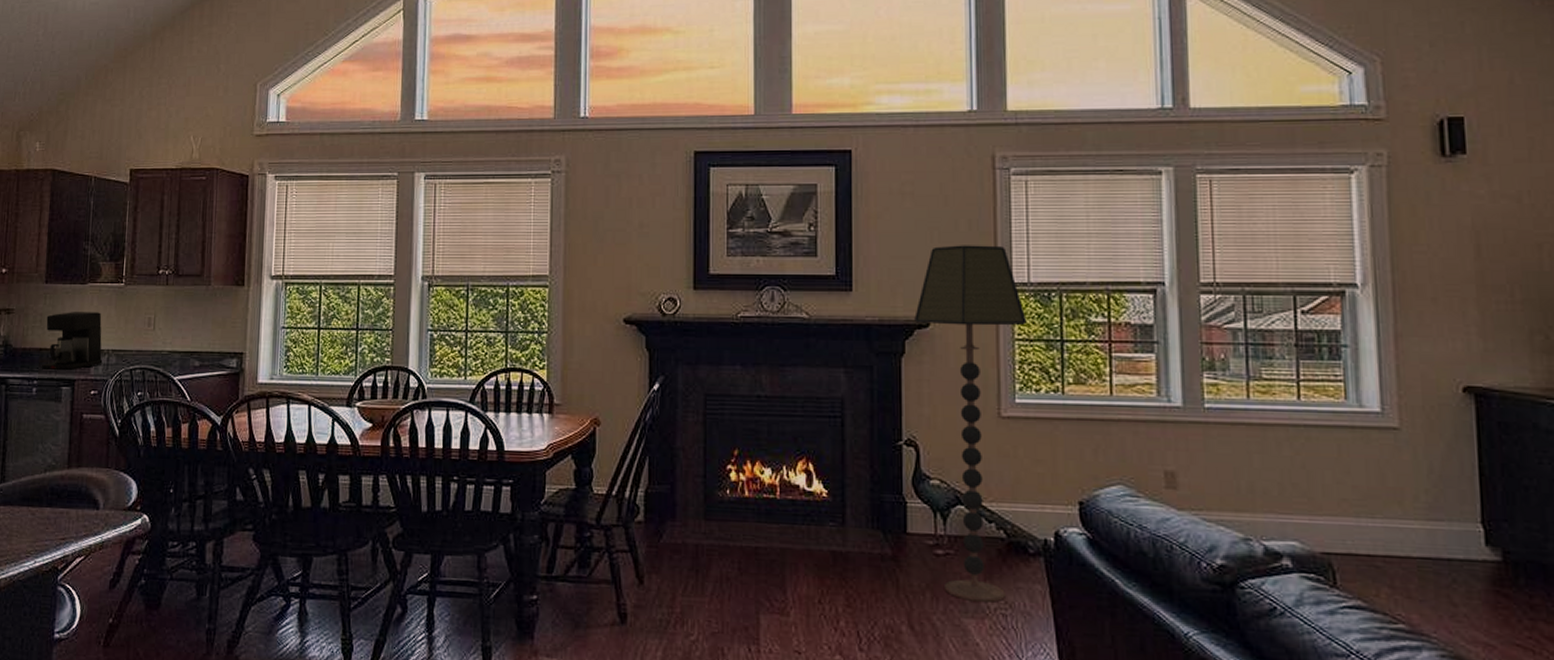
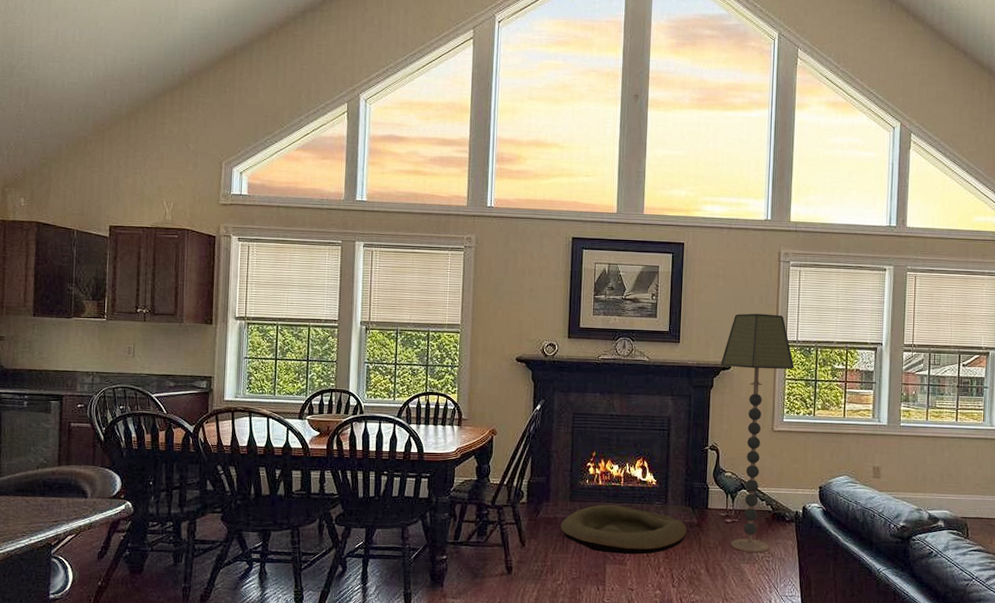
coffee maker: present [42,312,103,371] -> none [32,340,88,389]
dog bed: none [692,525,876,600] -> present [560,505,687,555]

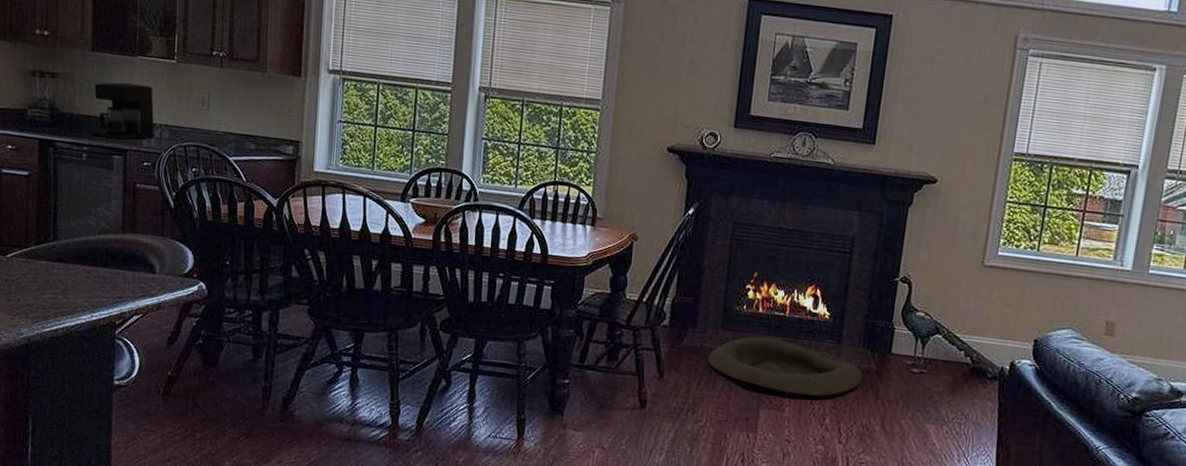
coffee maker: none [32,340,88,389] -> present [92,82,155,141]
floor lamp: present [721,313,794,553] -> none [915,113,1020,413]

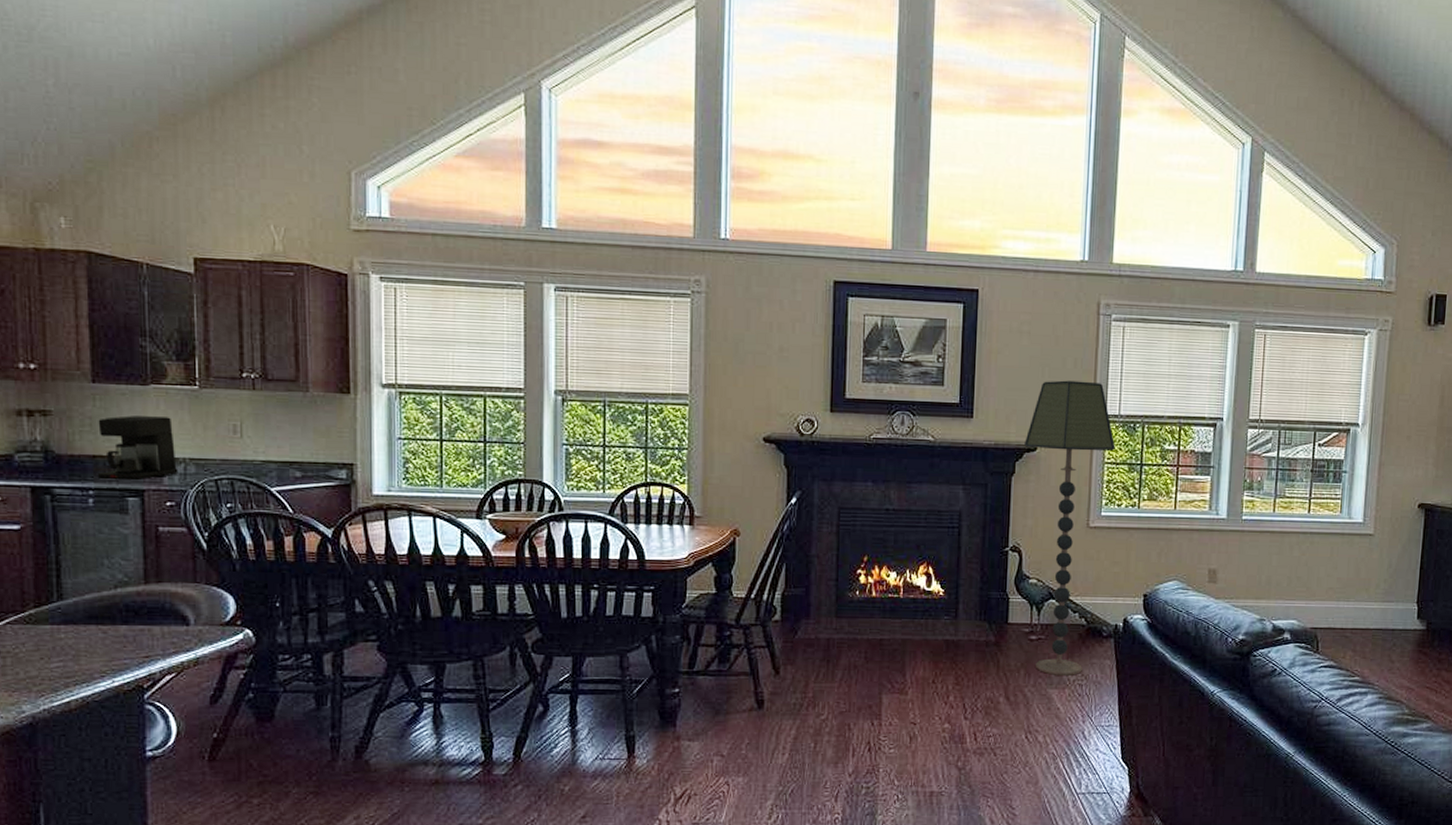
dog bed: present [707,336,863,402] -> none [824,621,982,681]
floor lamp: none [915,113,1020,413] -> present [1024,380,1116,675]

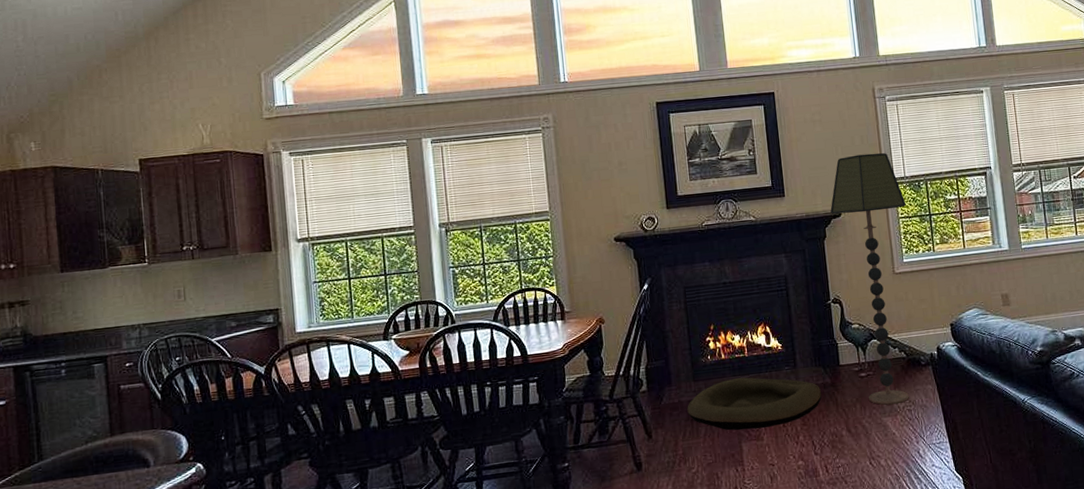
coffee maker: present [98,415,179,481] -> none [67,292,135,352]
dog bed: none [824,621,982,681] -> present [687,377,822,431]

